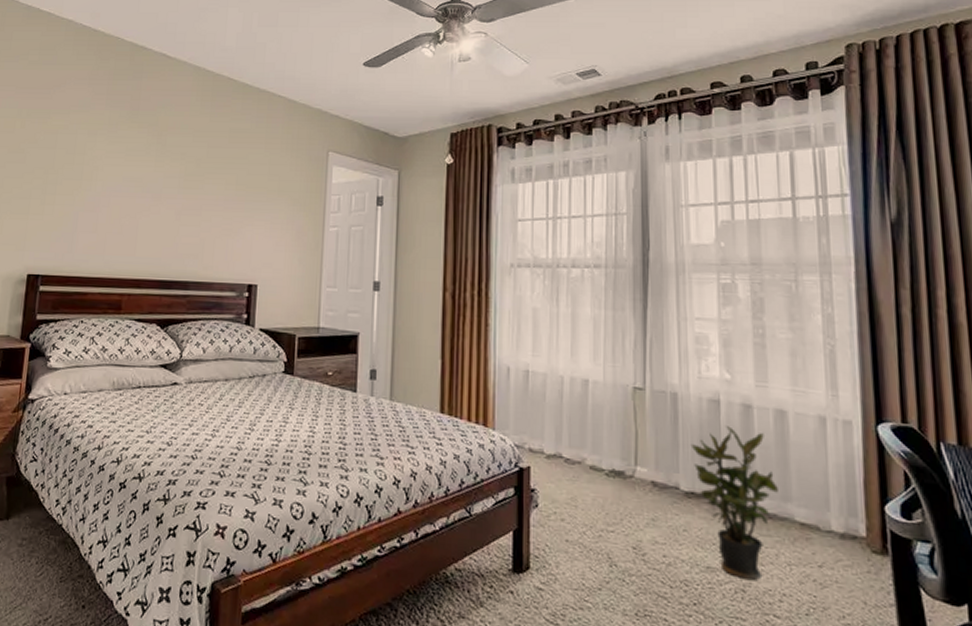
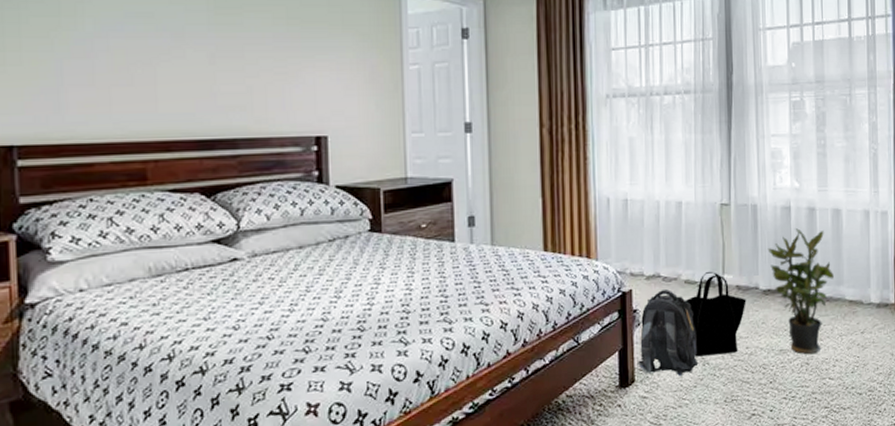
backpack: none [532,472,604,573] -> present [636,289,699,376]
tote bag: none [590,459,664,560] -> present [685,271,746,357]

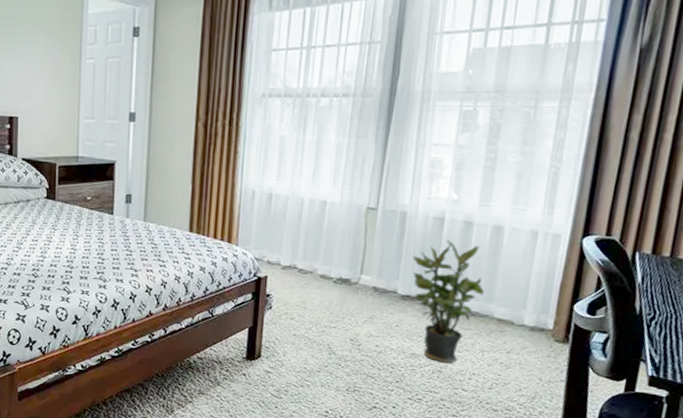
backpack: present [636,289,699,376] -> none [264,280,326,360]
tote bag: present [685,271,746,357] -> none [318,269,382,349]

